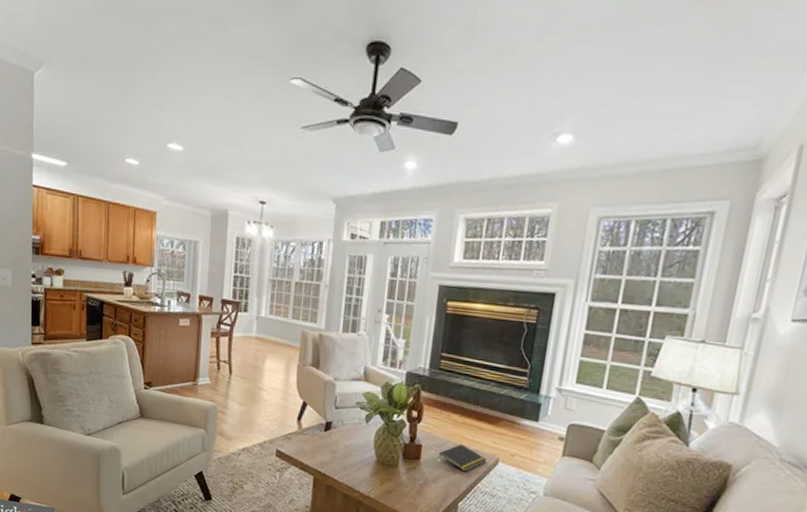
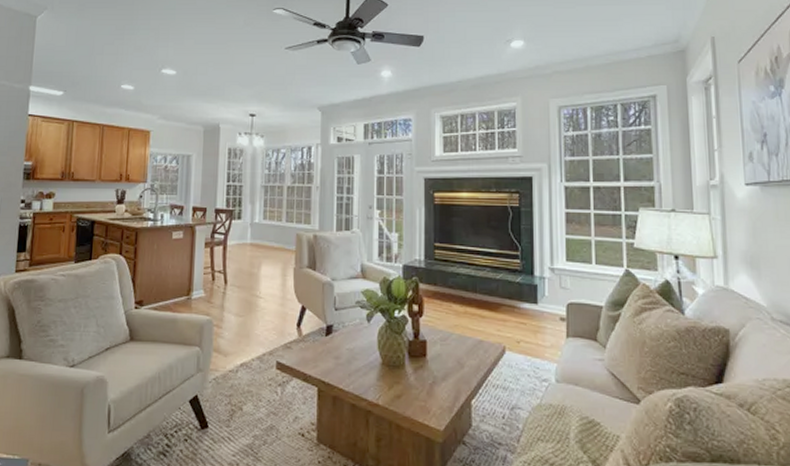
notepad: present [438,444,487,472] -> none [444,335,493,365]

